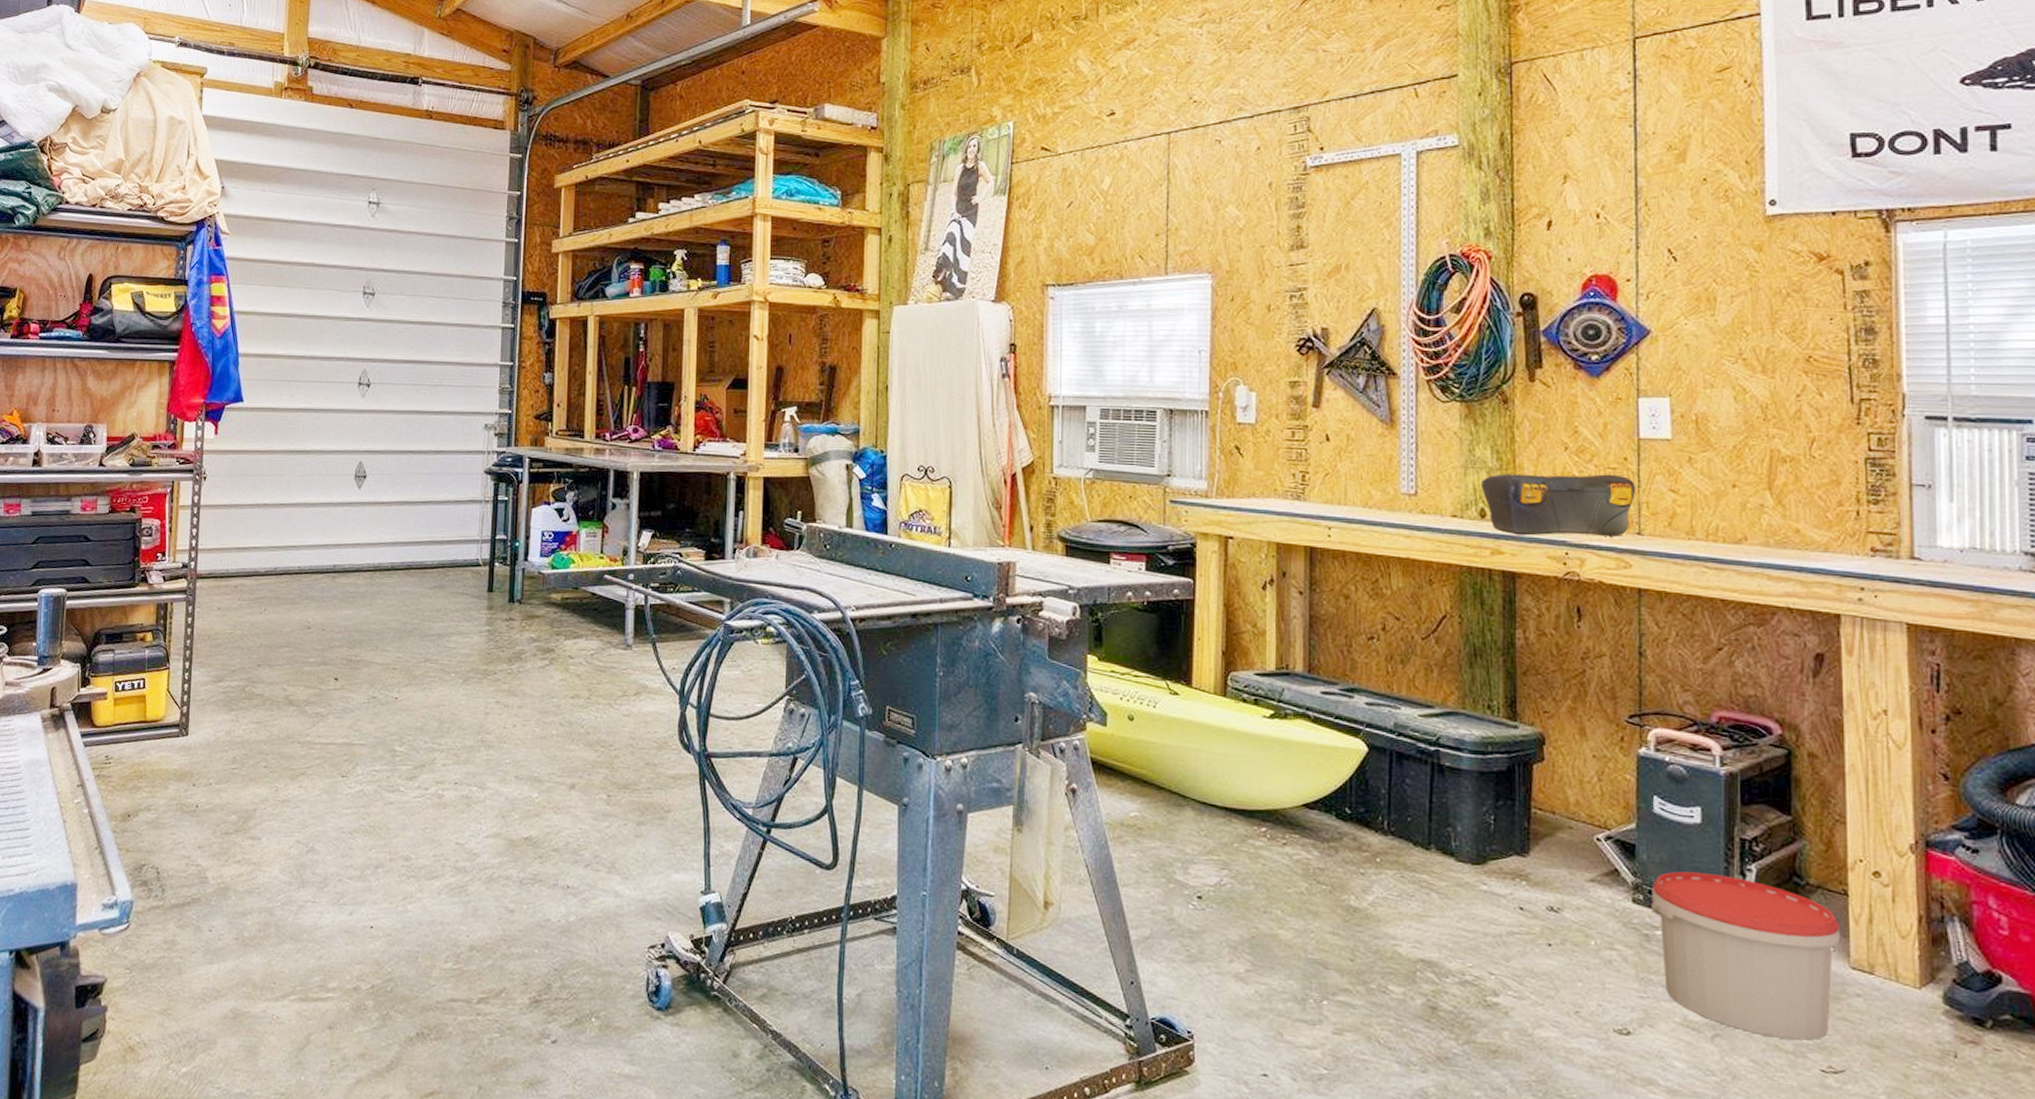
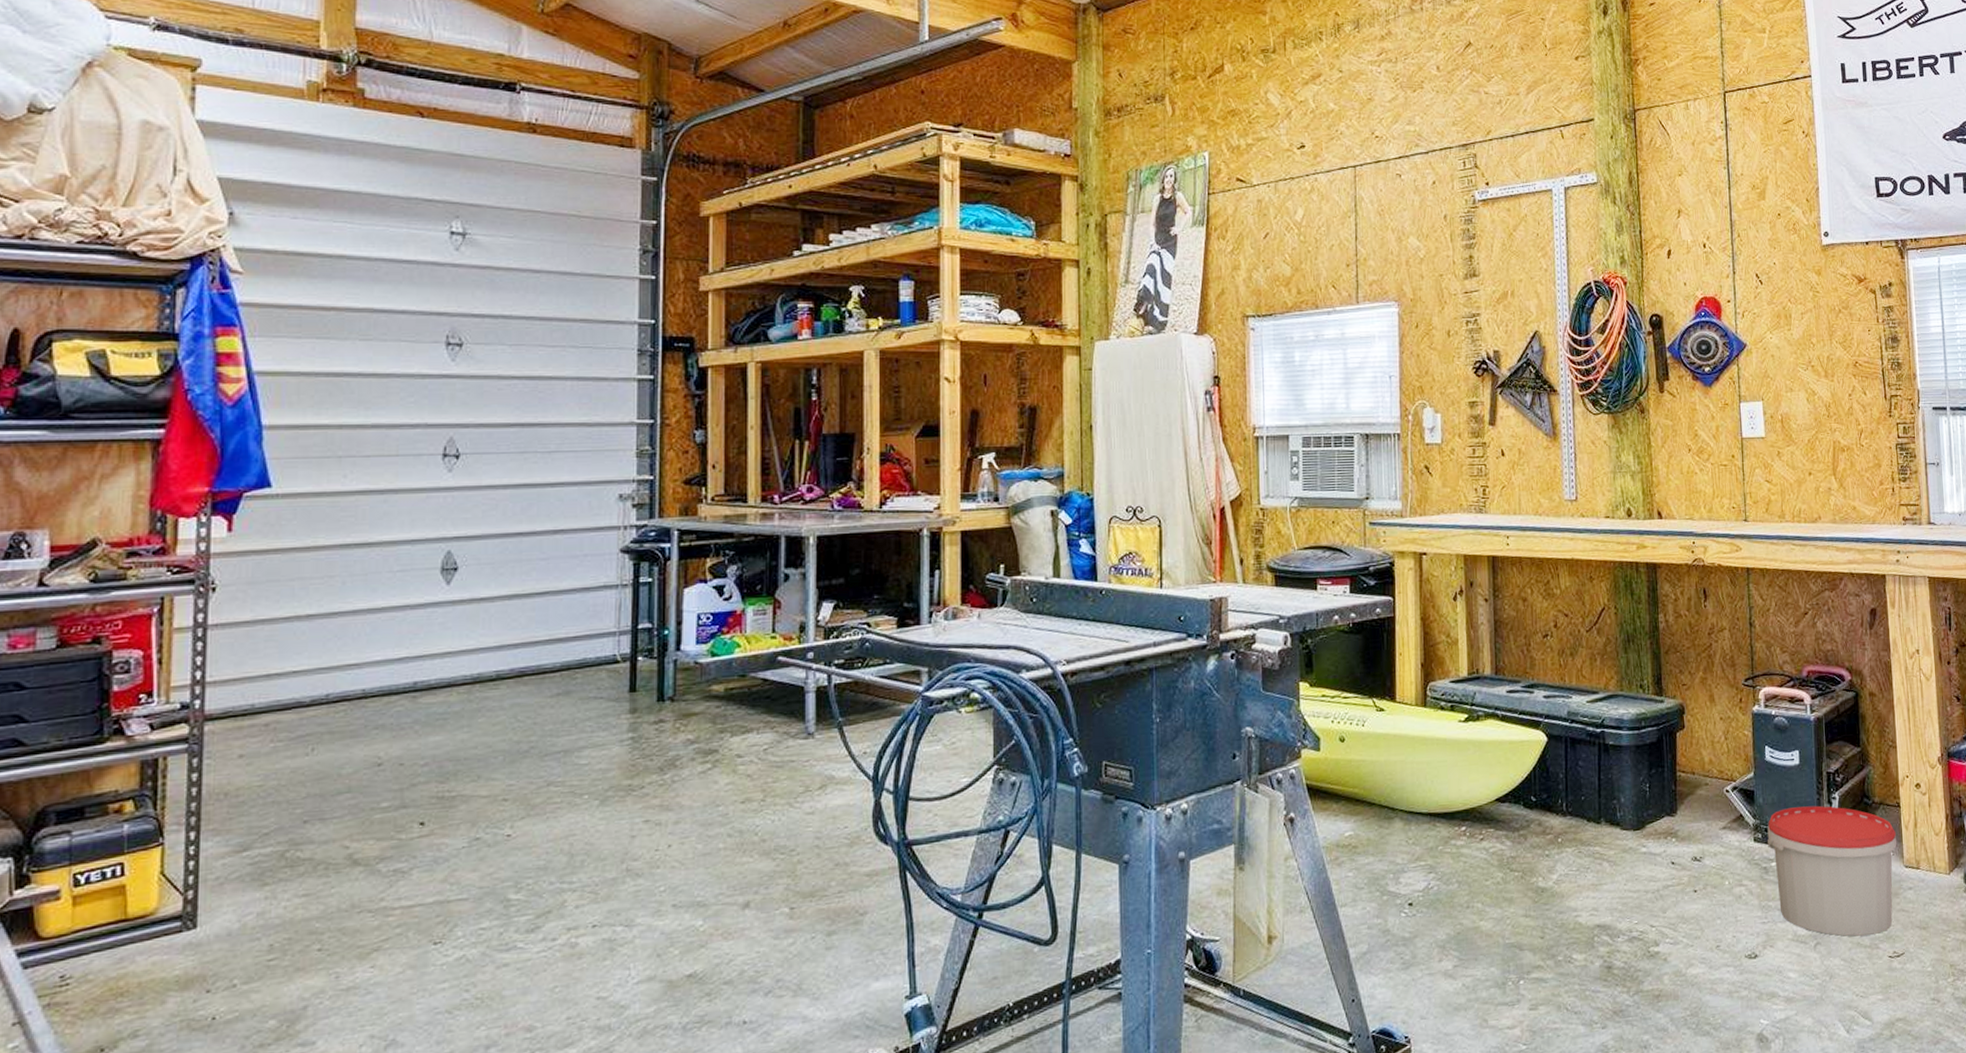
toolbox: present [1480,473,1637,537] -> none [1626,470,1742,530]

